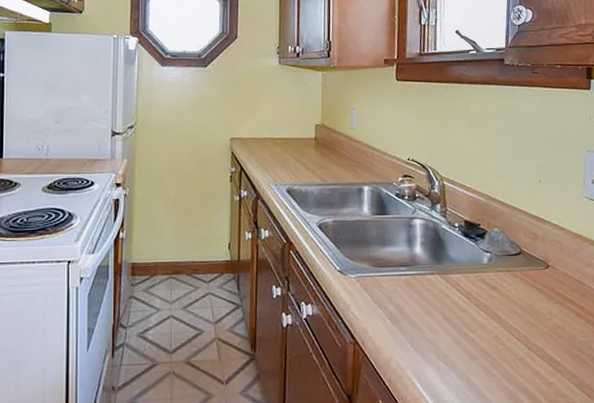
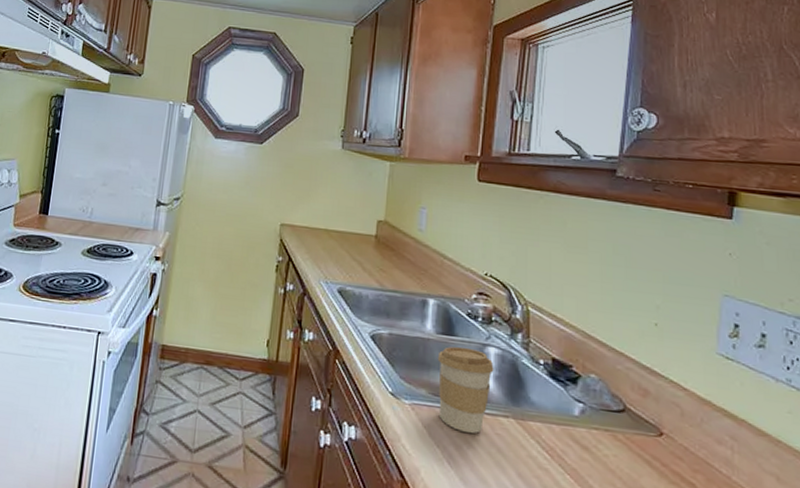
coffee cup: none [374,222,421,292] -> present [437,346,494,433]

